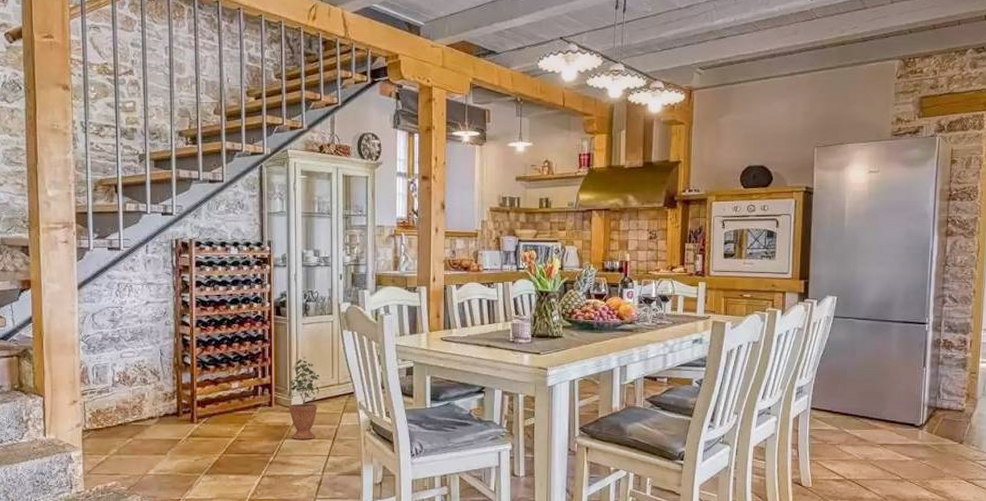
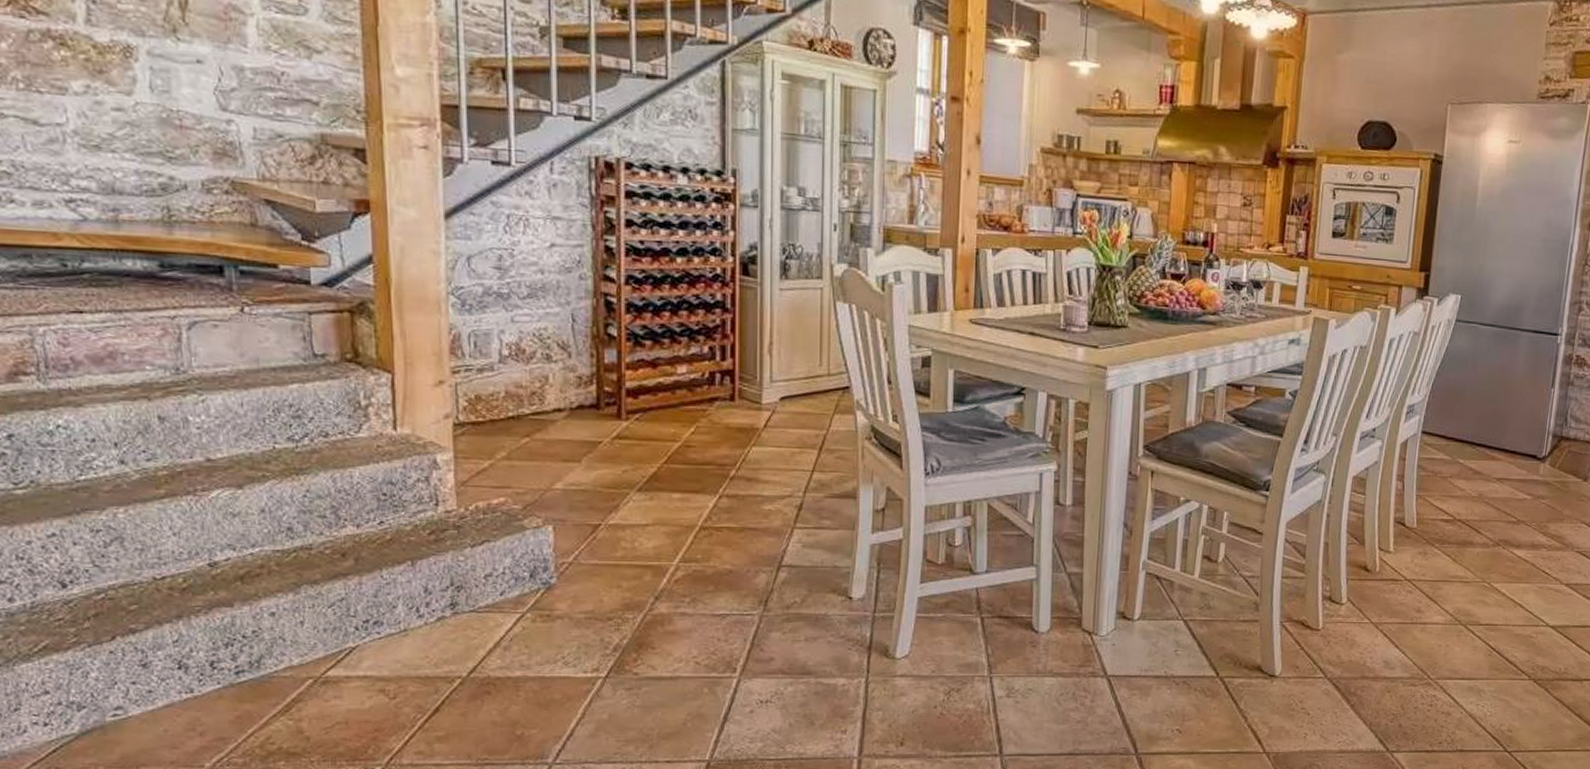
potted plant: present [288,357,324,439] -> none [757,335,809,448]

